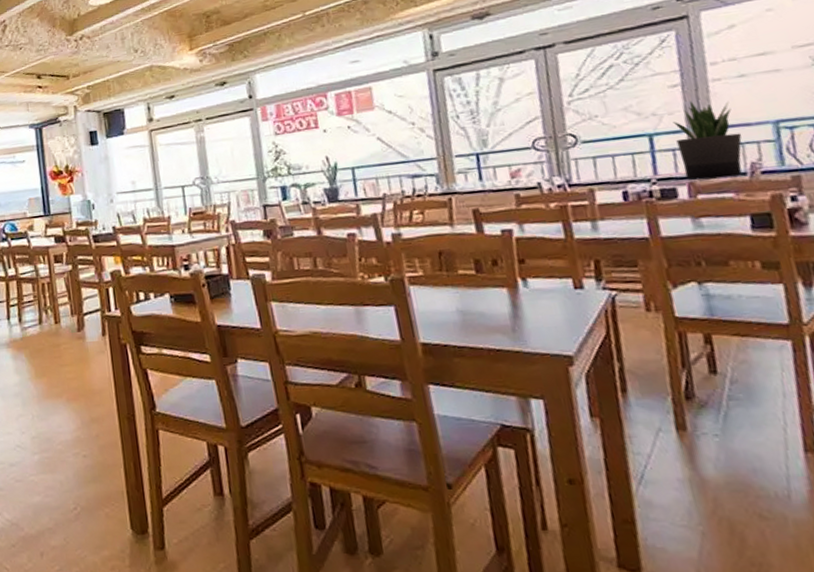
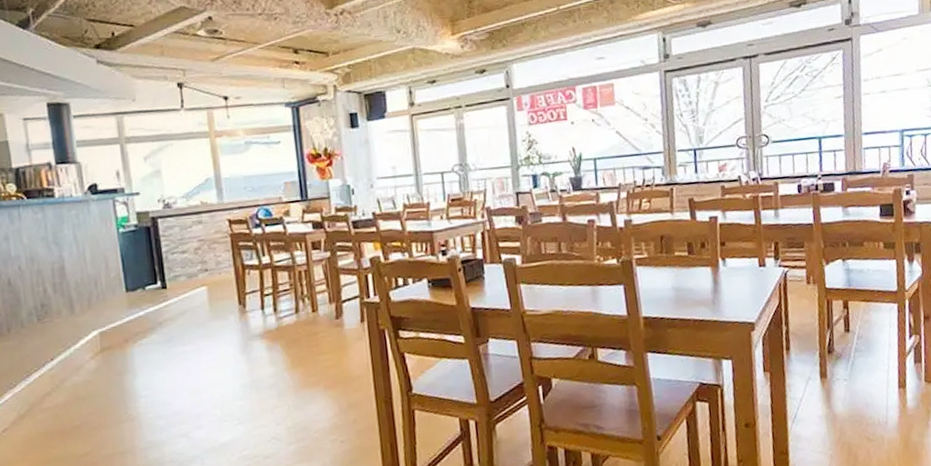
planter: present [673,101,742,180] -> none [836,111,880,176]

